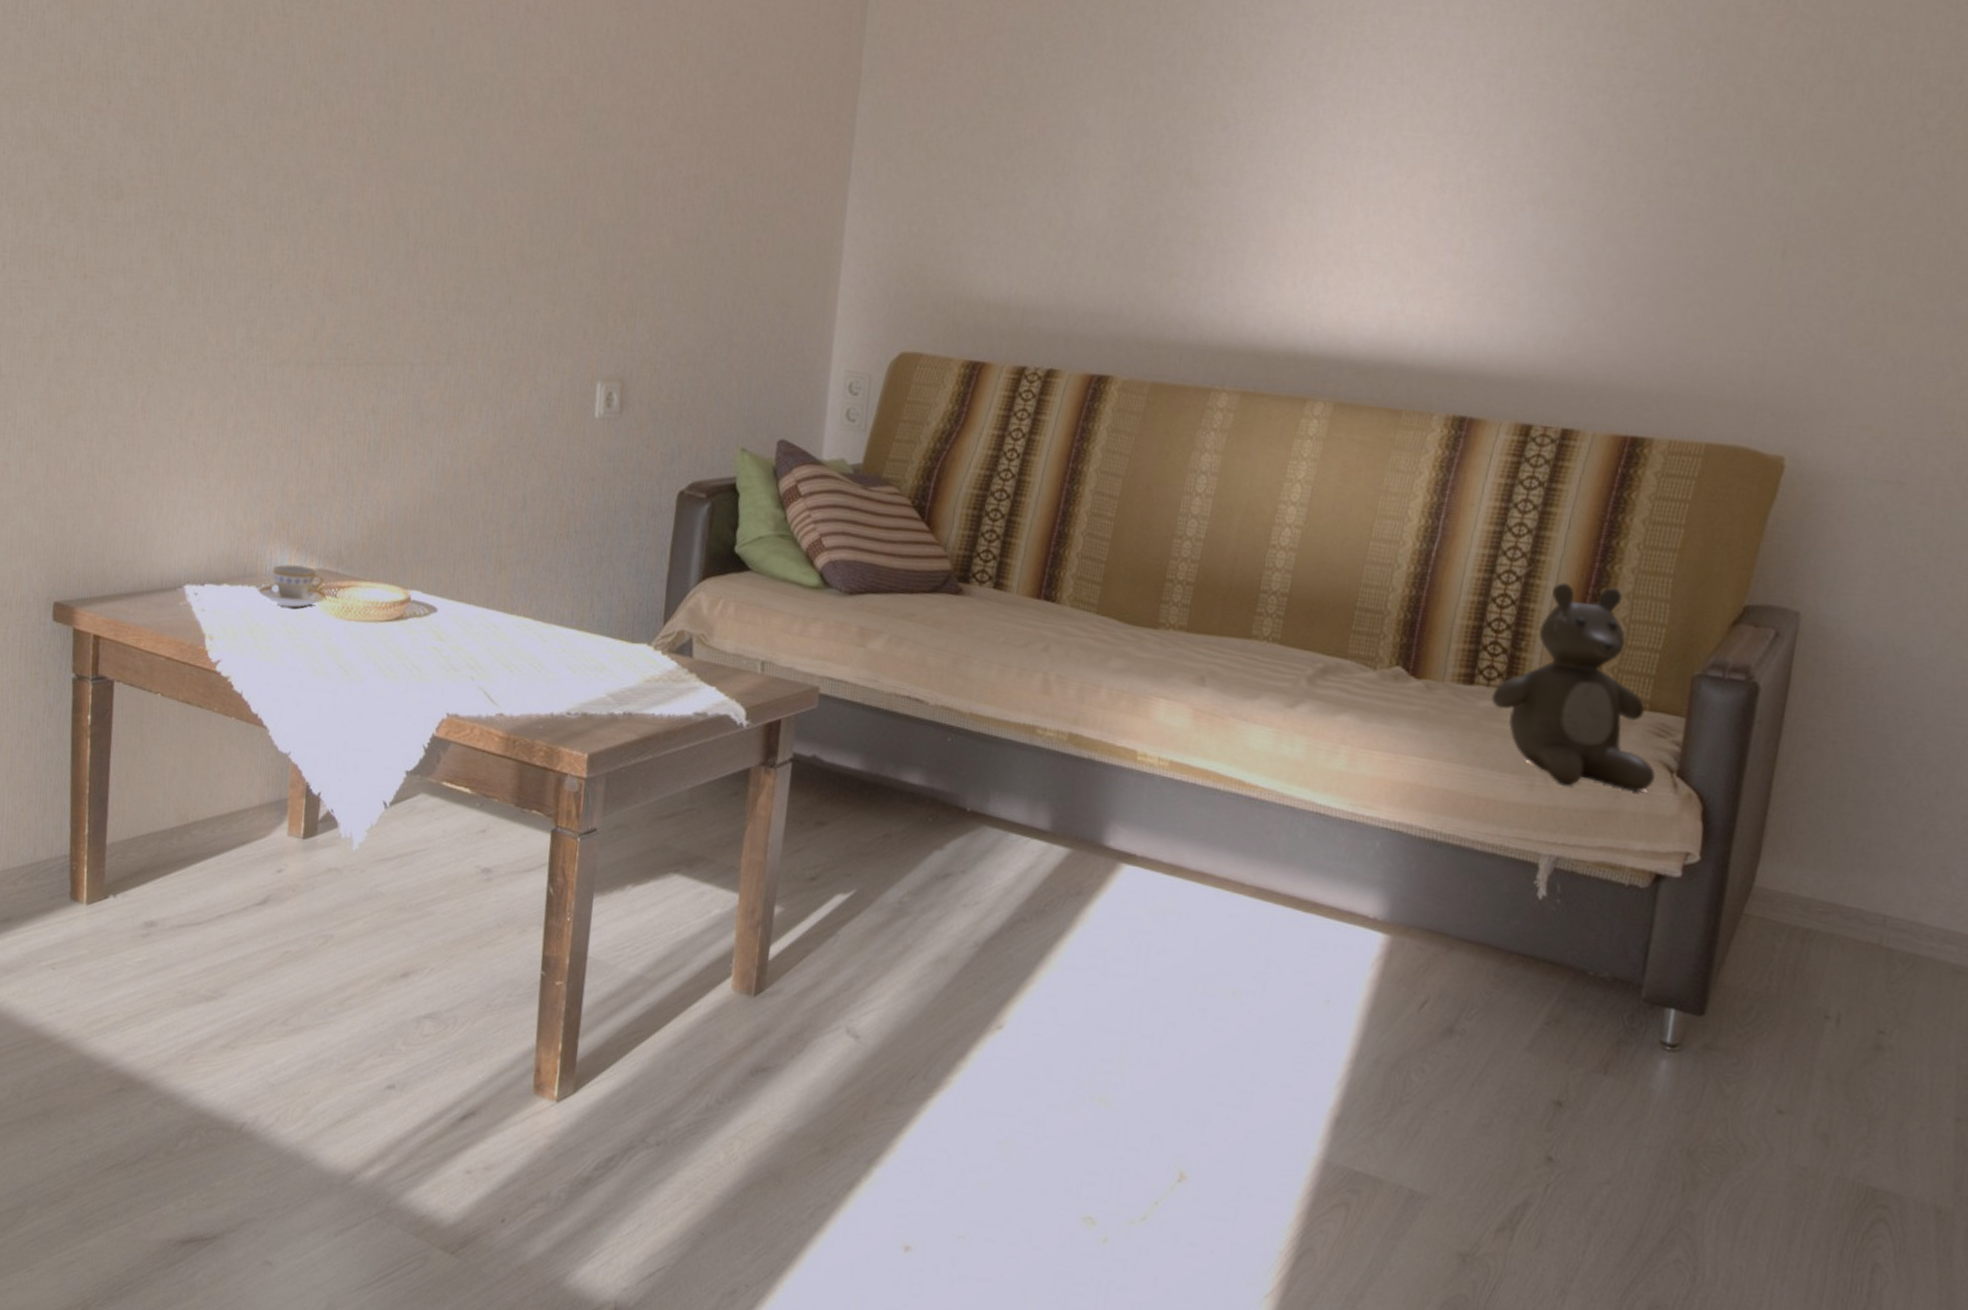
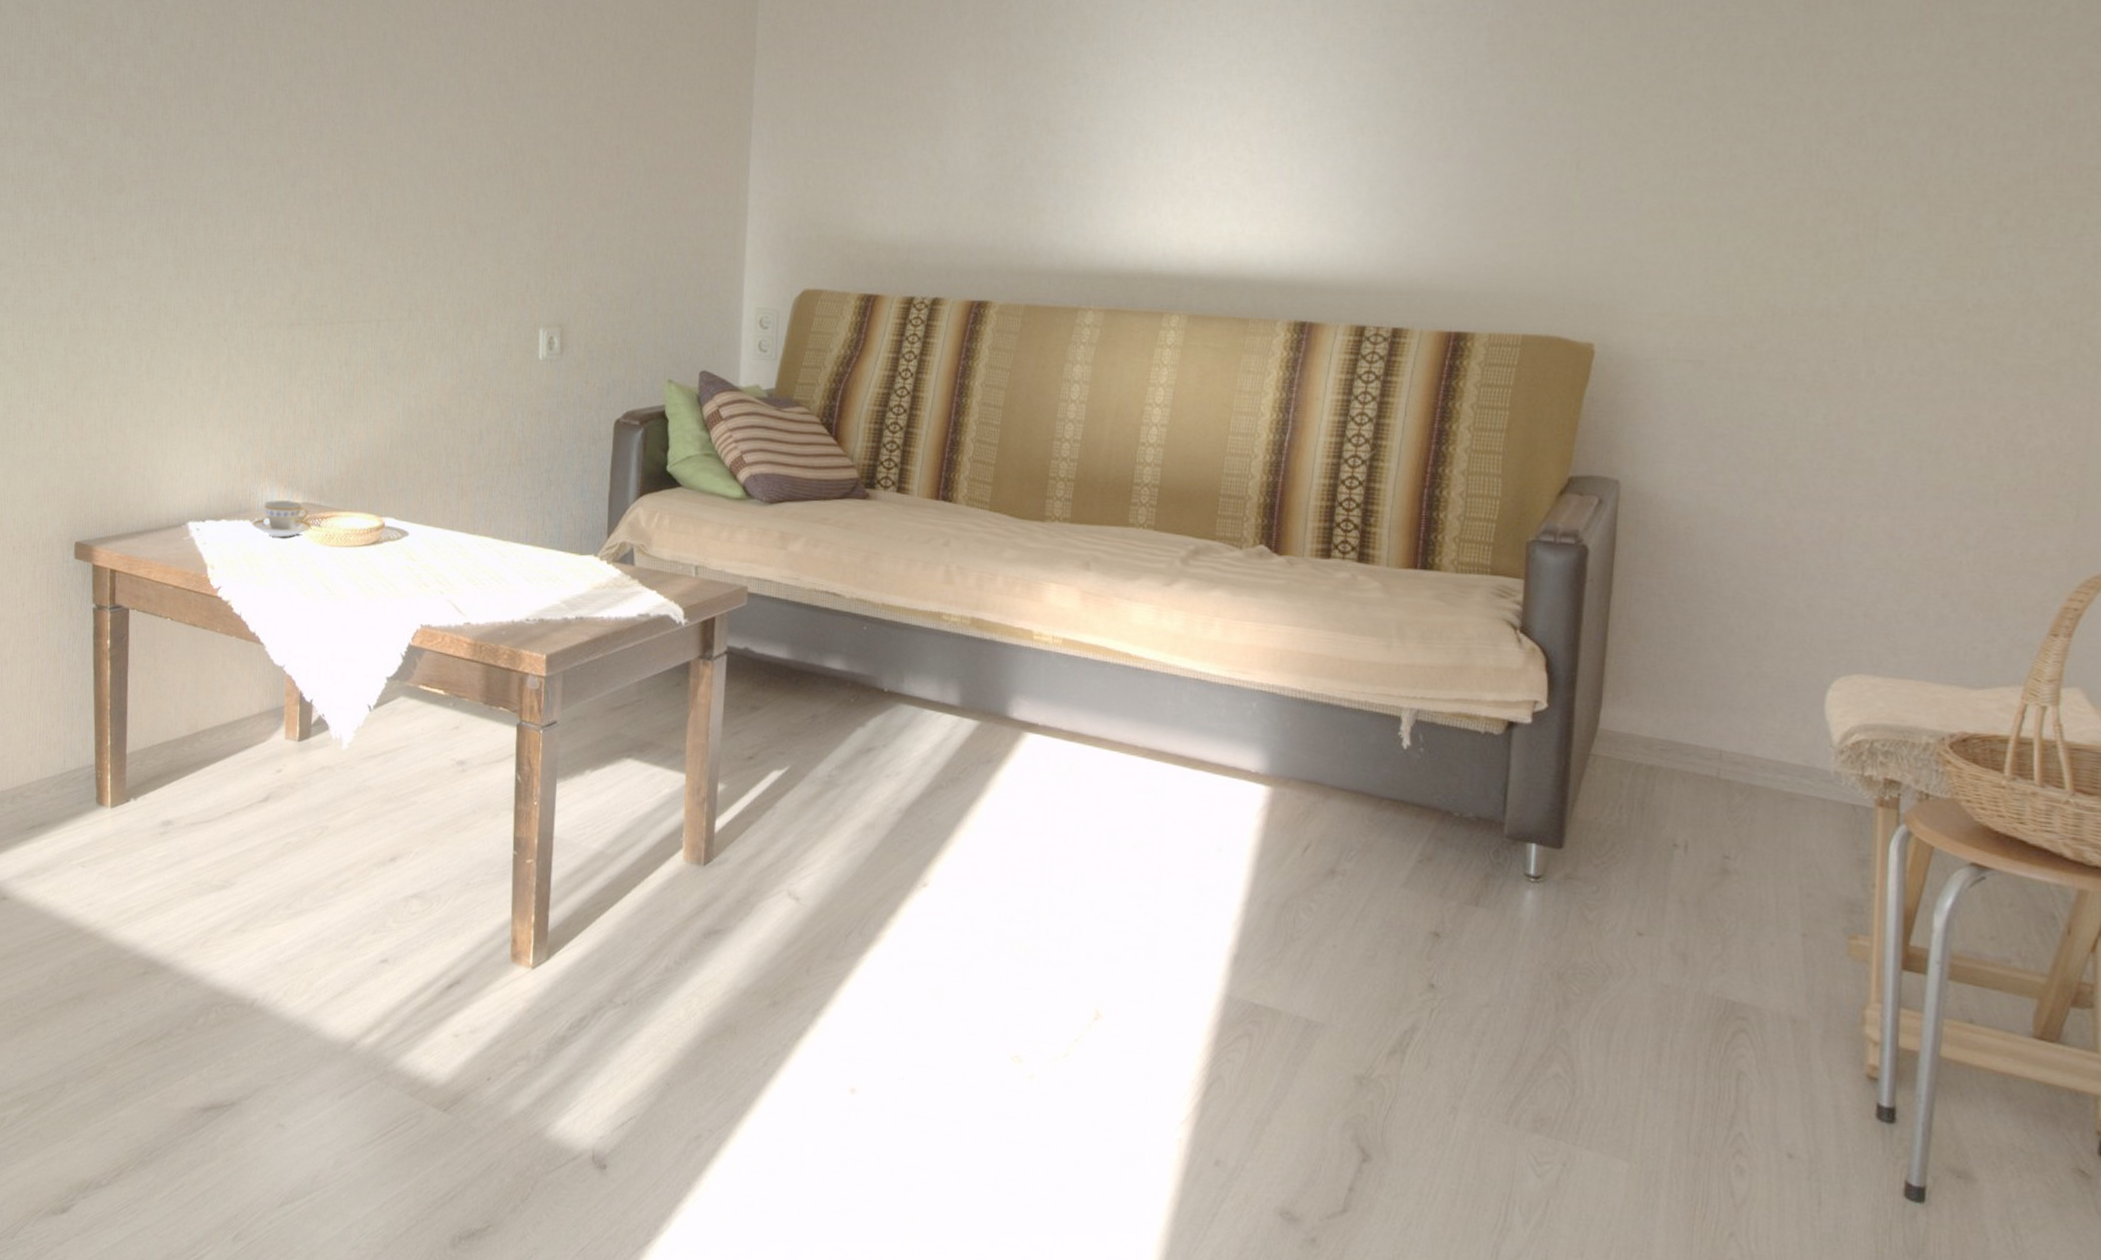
teddy bear: present [1491,582,1655,792] -> none [1347,464,1500,649]

